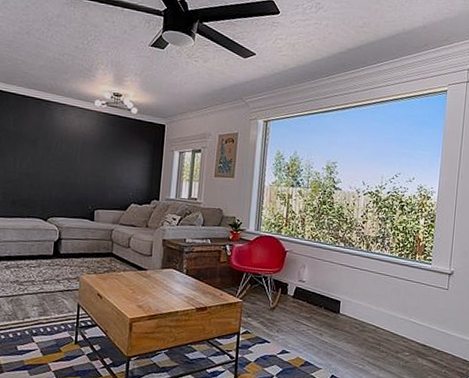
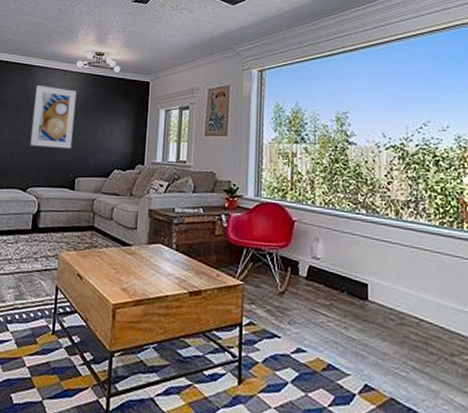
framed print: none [49,121,95,184] -> present [30,85,77,150]

